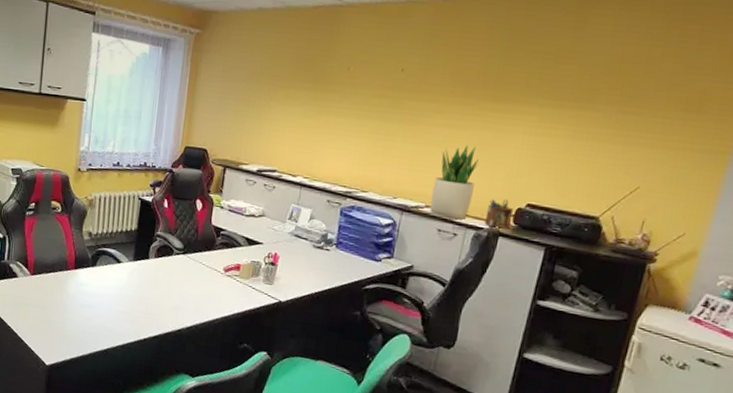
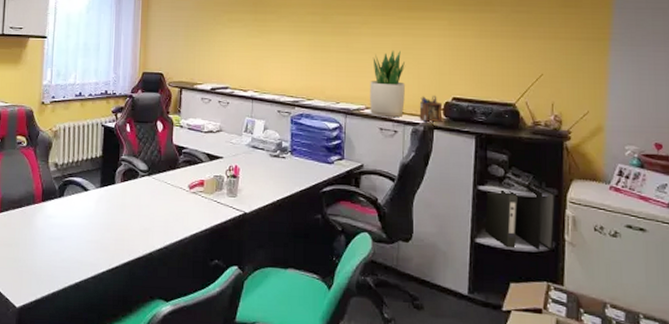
binder: none [535,306,580,368] -> present [484,188,518,249]
binder: none [568,302,625,376] -> present [512,181,556,252]

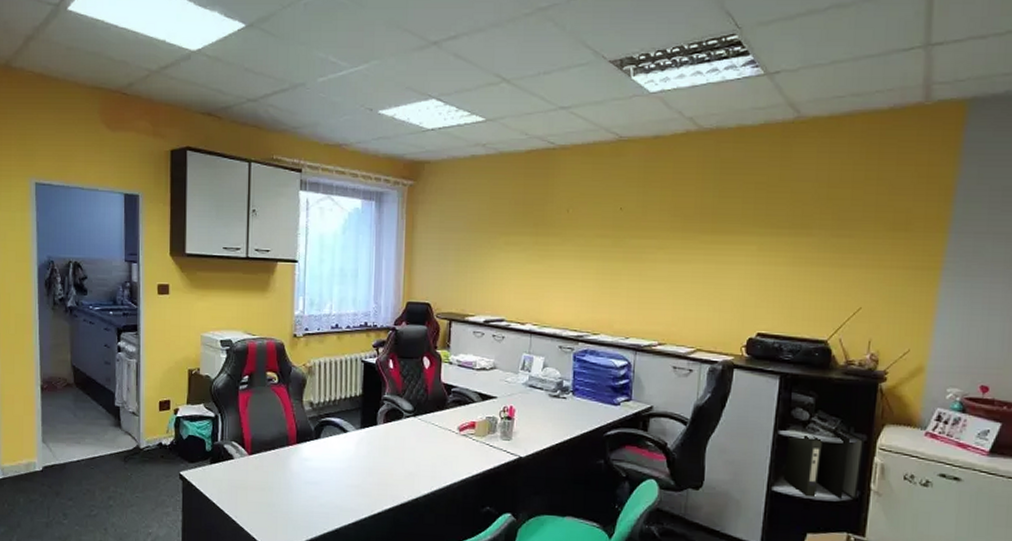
planter: present [370,50,406,117] -> none [663,279,706,354]
desk organizer: present [419,95,443,122] -> none [718,330,745,360]

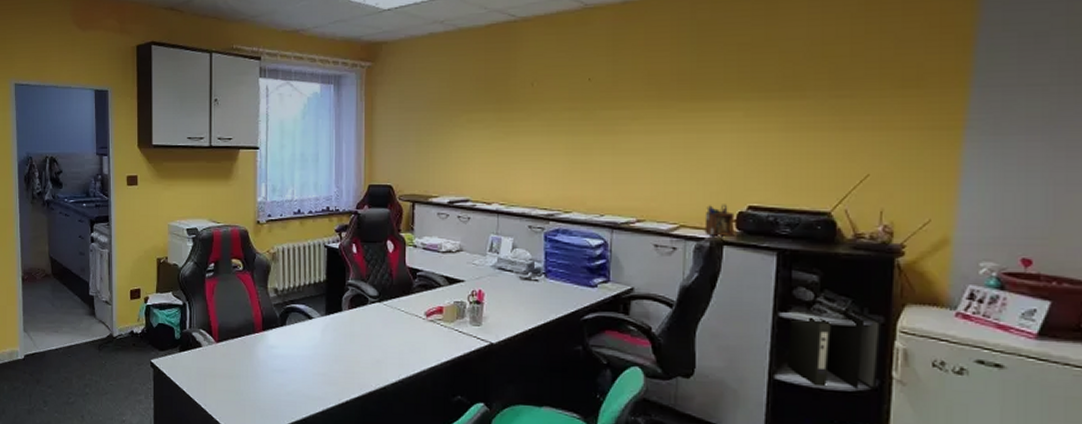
desk organizer: none [718,330,745,360] -> present [704,204,735,236]

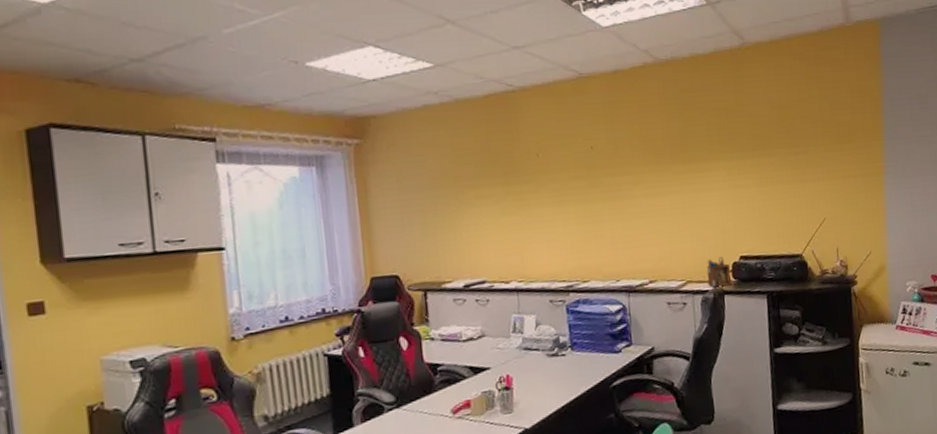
binder: present [786,315,831,387] -> none [783,346,817,409]
binder: present [824,307,882,391] -> none [808,334,851,405]

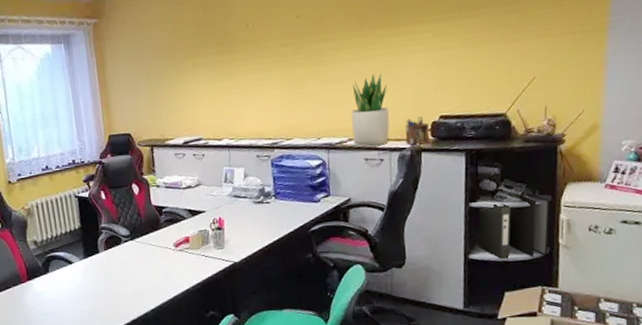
planter: none [651,210,691,289] -> present [351,73,390,147]
binder: none [783,346,817,409] -> present [477,201,511,260]
binder: none [808,334,851,405] -> present [505,191,550,257]

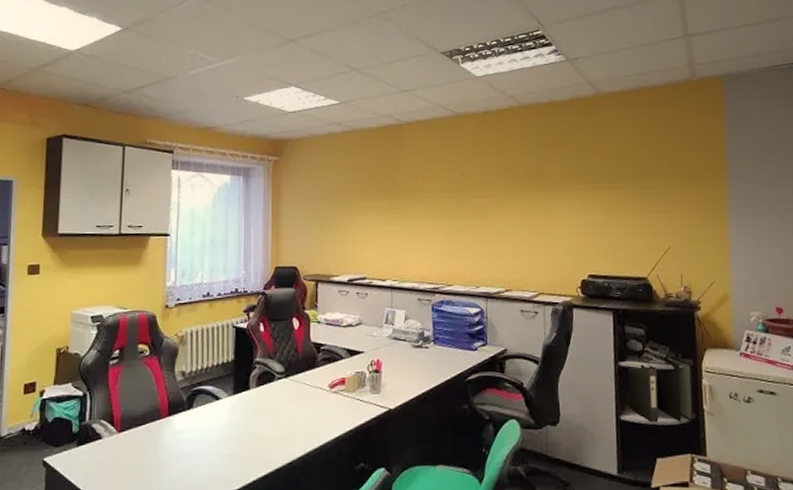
planter: present [351,73,390,147] -> none [508,230,543,298]
desk organizer: present [405,116,430,145] -> none [557,273,580,301]

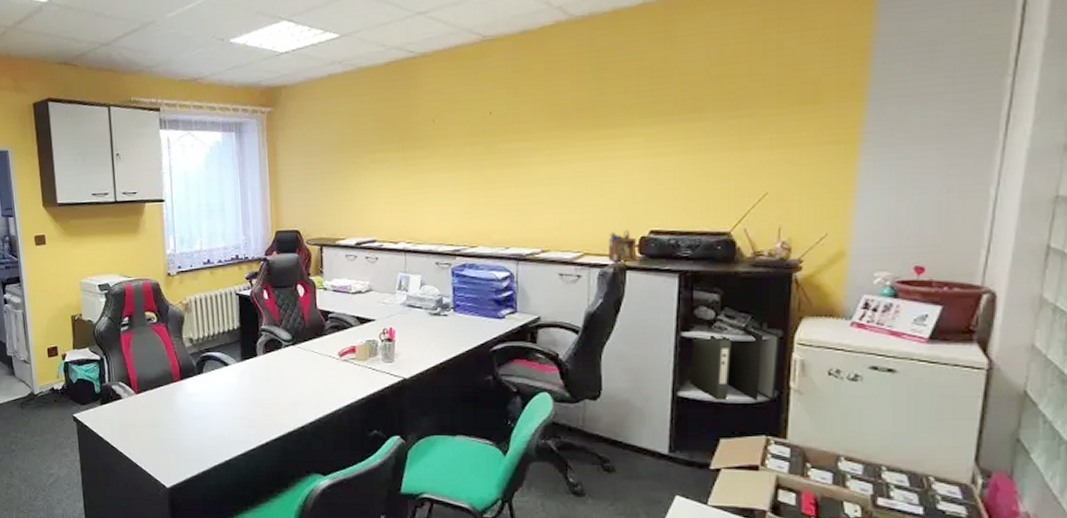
desk organizer: none [557,273,580,301] -> present [608,230,637,262]

